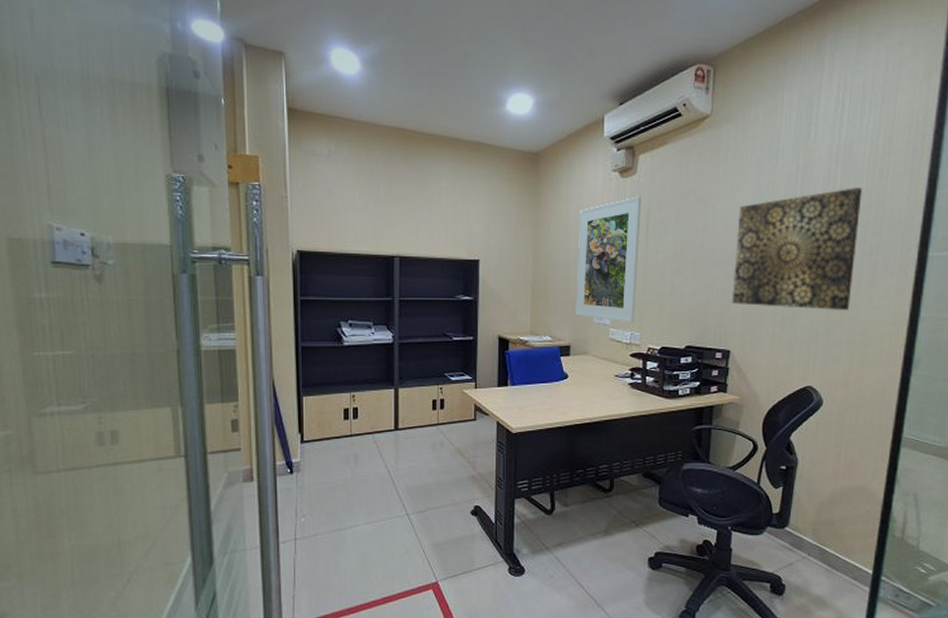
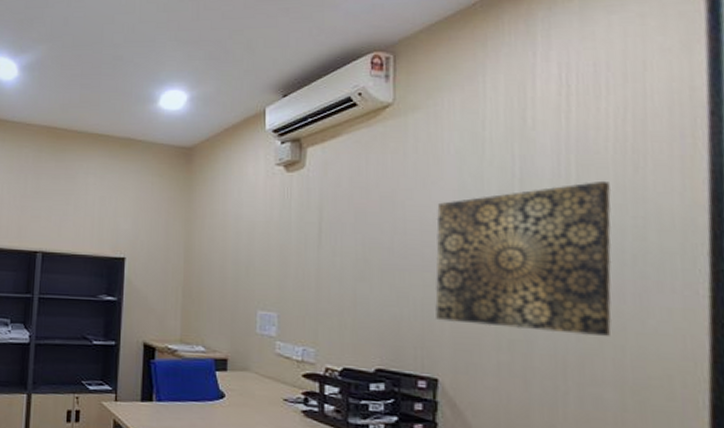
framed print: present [575,196,641,323] -> none [234,192,312,337]

